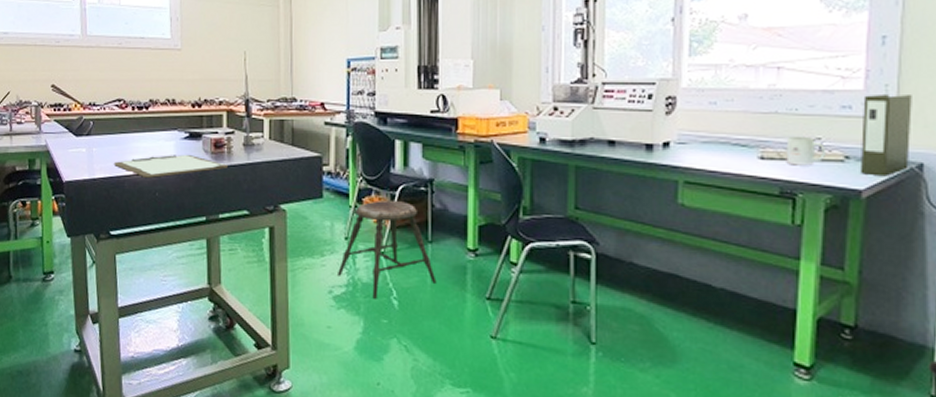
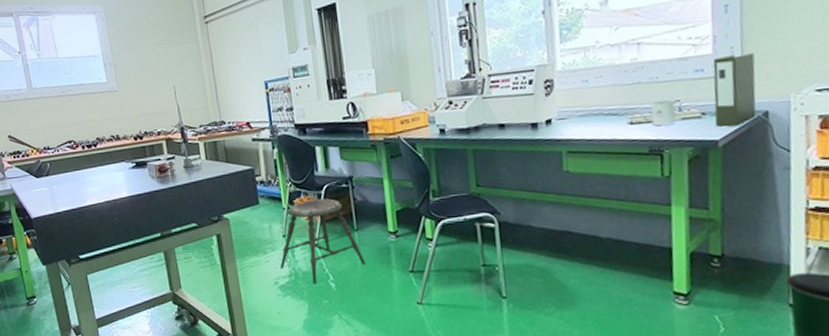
clipboard: present [113,154,228,178] -> none [73,181,173,206]

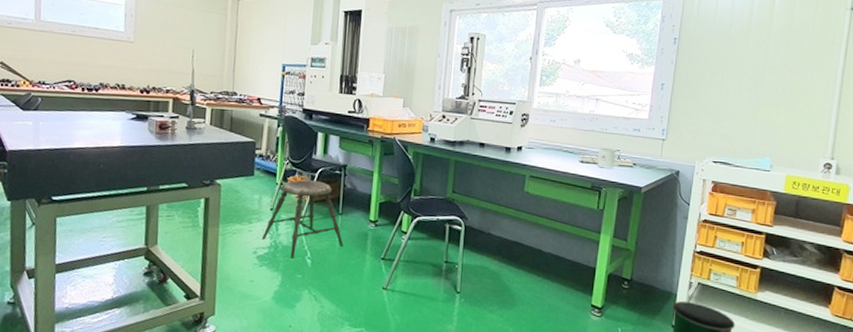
binder: present [713,53,756,127] -> none [641,122,676,179]

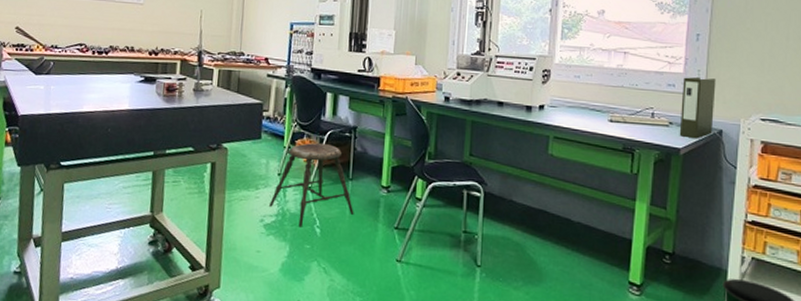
mug: present [597,147,622,169] -> none [628,105,656,129]
binder: none [641,122,676,179] -> present [679,76,716,139]

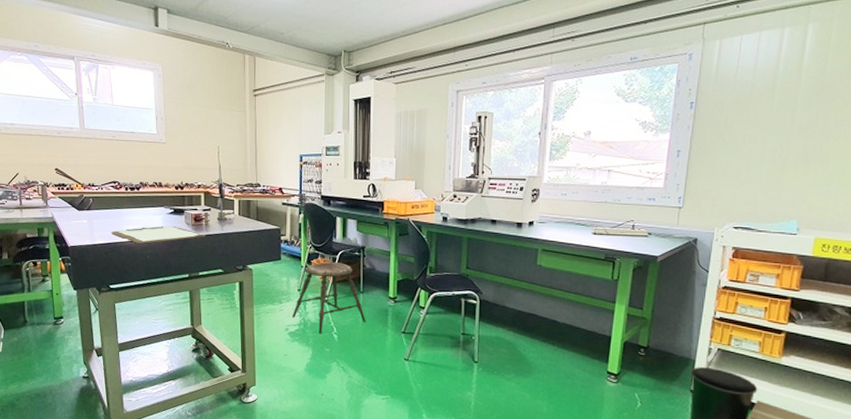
clipboard: none [69,95,178,115] -> present [111,225,205,244]
binder: present [679,76,716,139] -> none [657,190,694,247]

